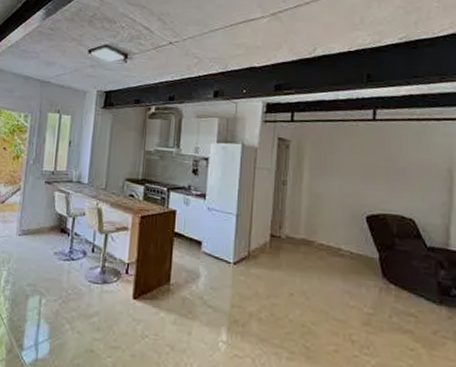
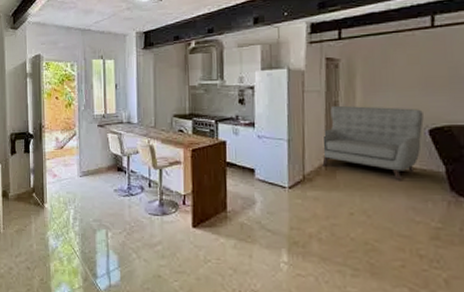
sofa: none [267,184,362,265] -> present [322,105,424,181]

